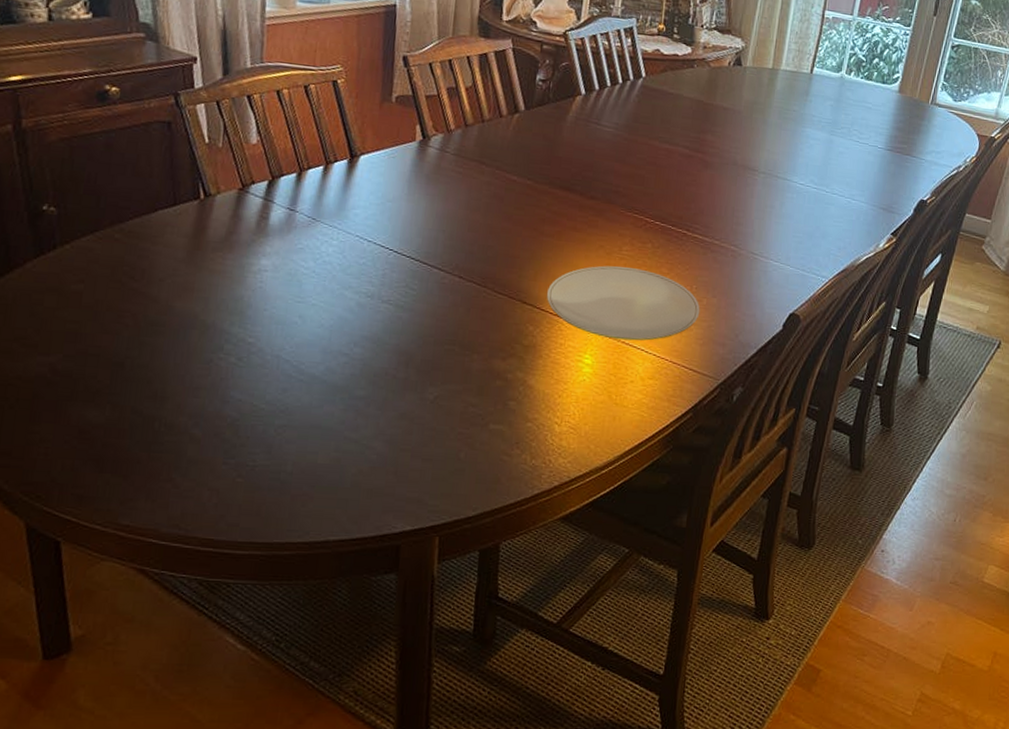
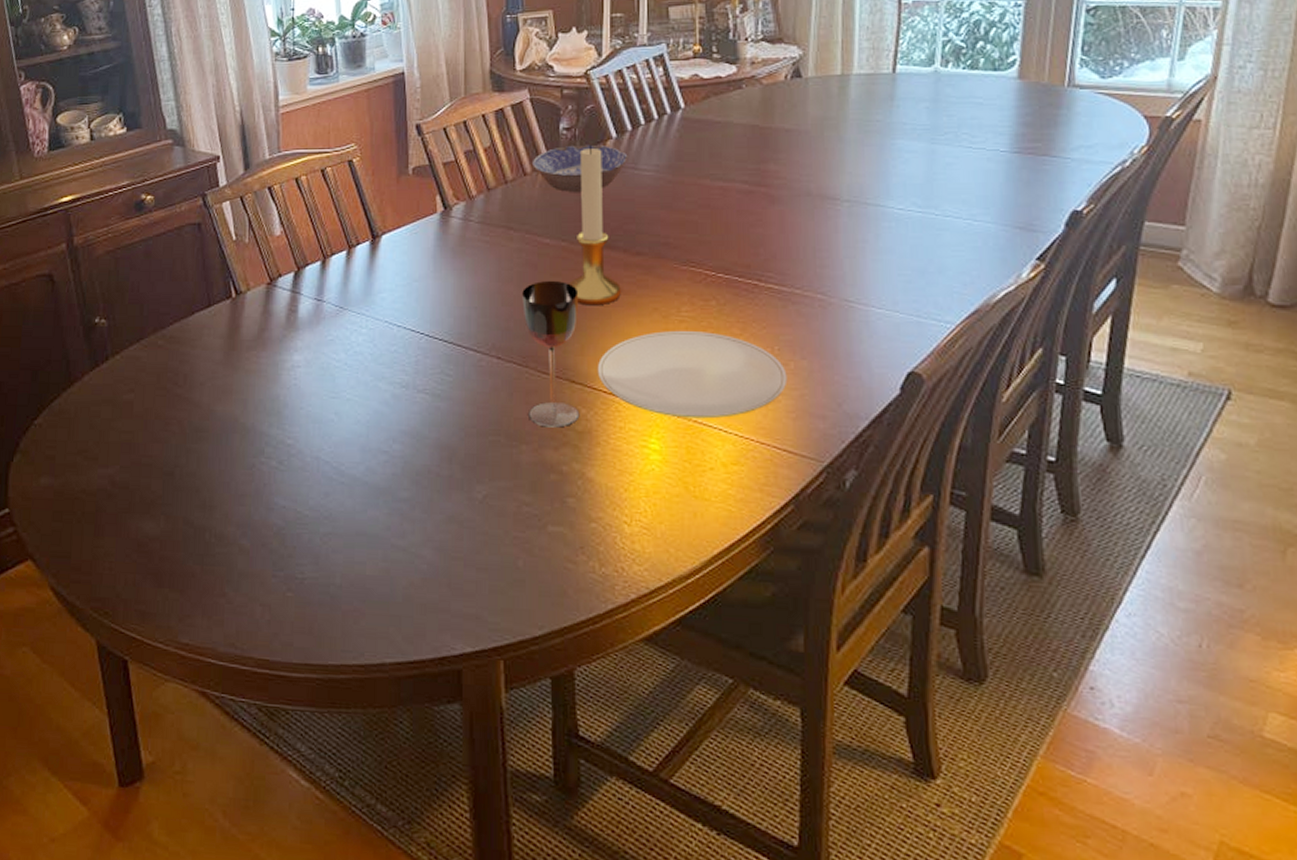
wineglass: none [482,213,538,341] -> present [522,281,580,428]
bowl: none [509,95,593,138] -> present [533,144,628,192]
candle holder: none [529,97,575,239] -> present [568,144,621,306]

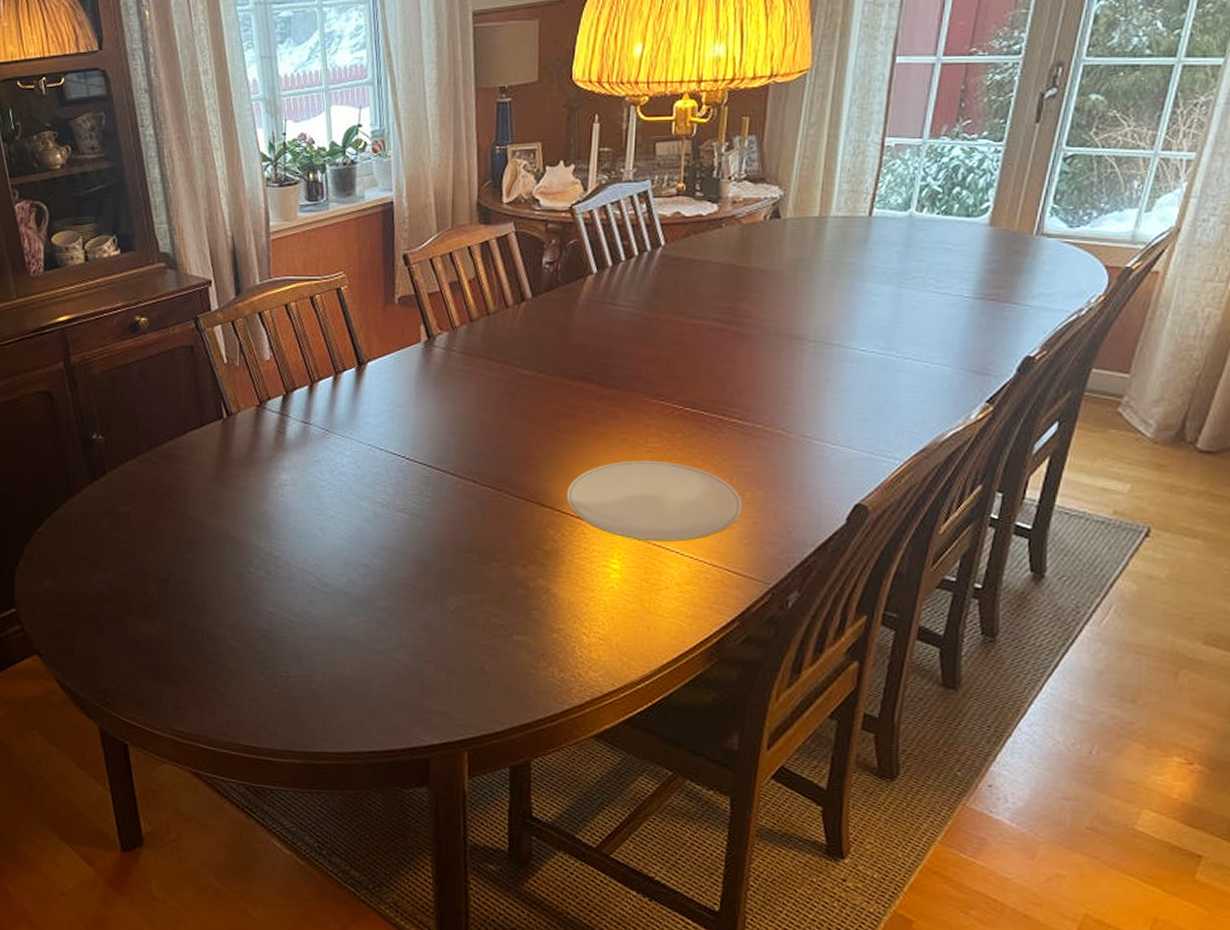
wineglass: present [522,281,580,428] -> none [499,410,553,547]
bowl: present [533,144,628,192] -> none [515,279,607,325]
candle holder: present [568,144,621,306] -> none [543,279,593,435]

